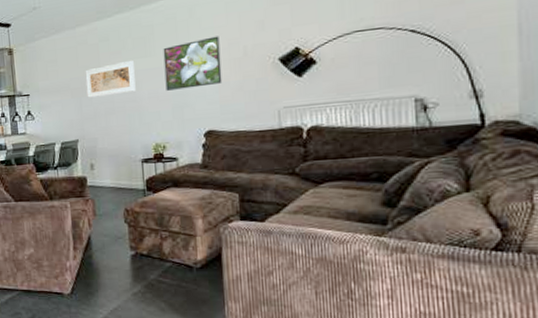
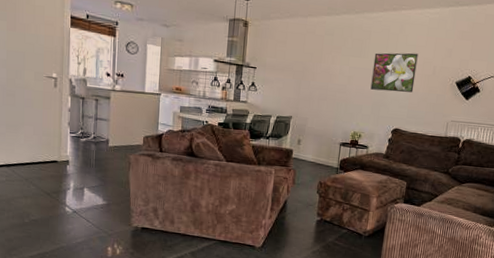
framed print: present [85,60,136,98] -> none [306,56,350,85]

